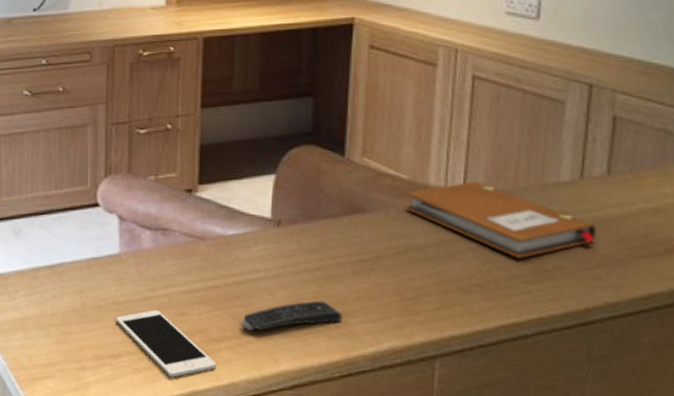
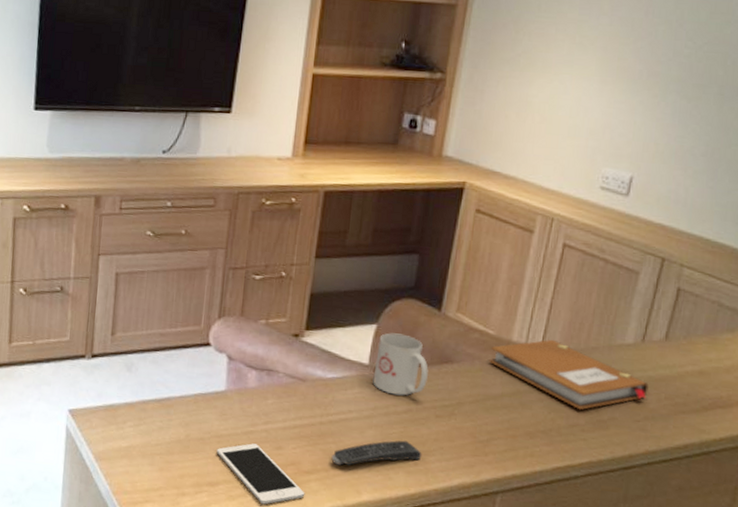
mug: none [278,183,340,251] -> present [373,333,429,396]

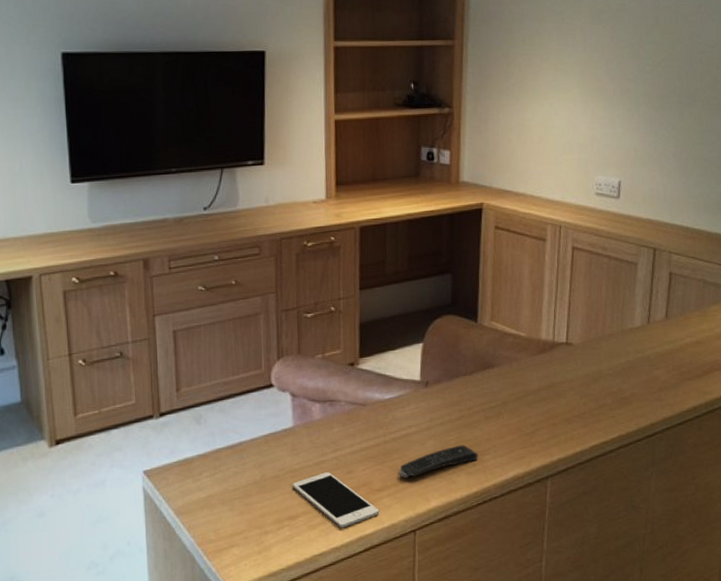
mug: present [373,333,429,396] -> none [426,348,475,405]
notebook: present [488,339,649,410] -> none [524,332,659,392]

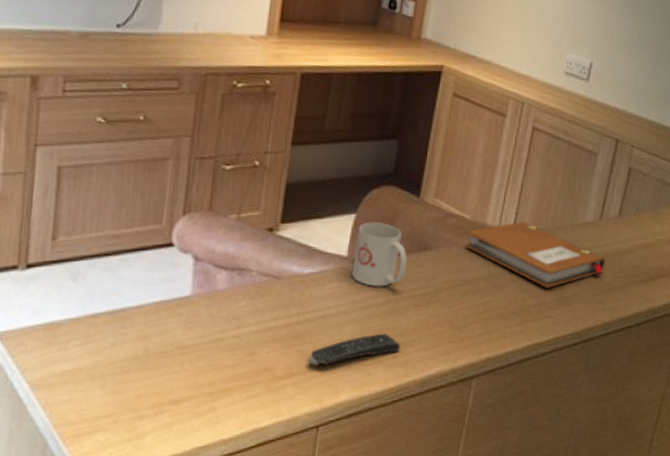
cell phone: present [292,472,380,528] -> none [180,352,280,418]
mug: none [426,348,475,405] -> present [351,222,408,287]
notebook: none [524,332,659,392] -> present [464,221,605,289]

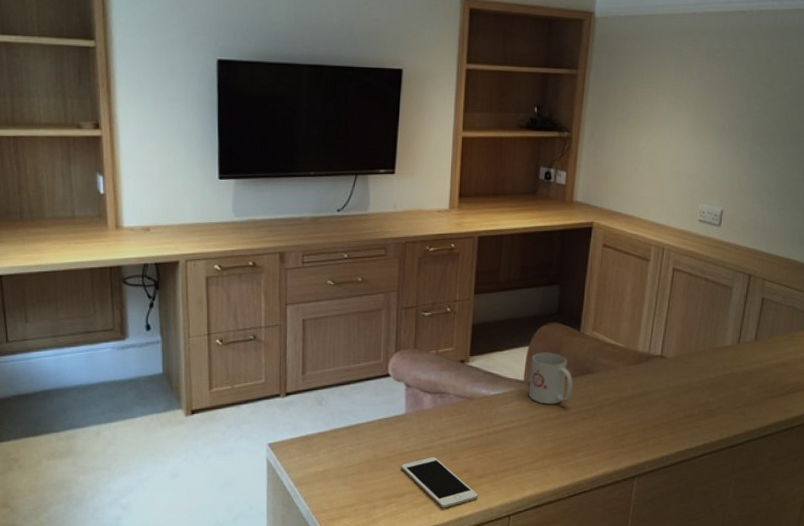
cell phone: none [180,352,280,418] -> present [401,457,479,508]
remote control: present [308,333,401,366] -> none [498,441,572,468]
notebook: present [464,221,605,289] -> none [620,347,745,403]

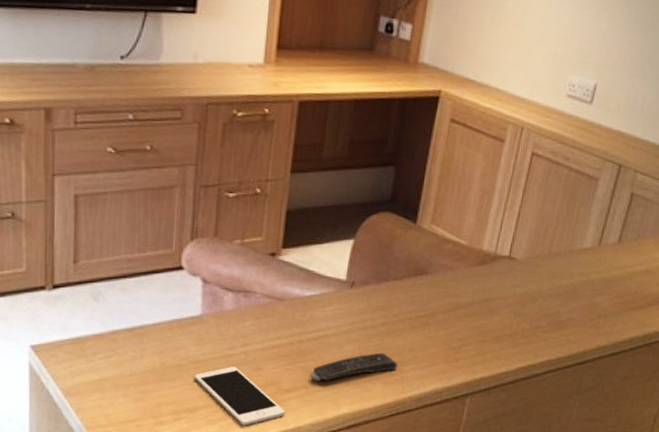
remote control: none [498,441,572,468] -> present [311,352,398,381]
mug: present [528,352,574,404] -> none [350,247,405,309]

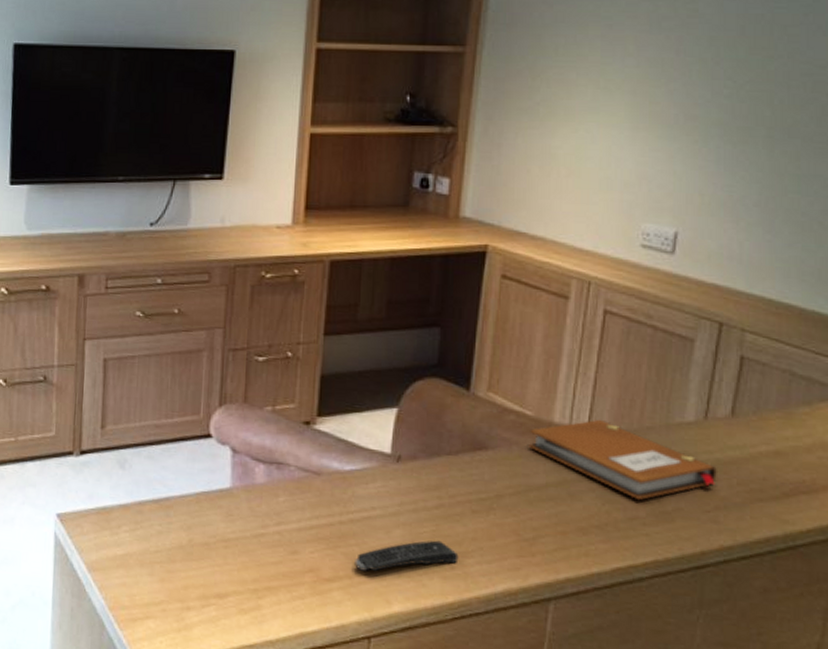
cell phone: present [194,366,286,426] -> none [224,547,327,619]
notebook: none [460,246,603,313] -> present [528,419,717,501]

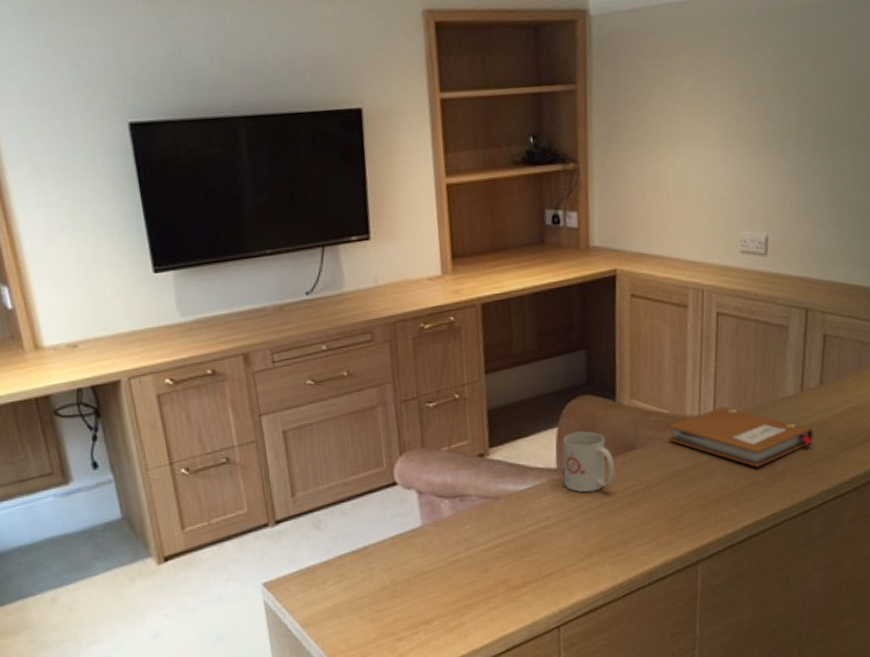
remote control: present [355,540,459,571] -> none [538,533,623,573]
mug: none [397,417,461,489] -> present [562,431,616,493]

